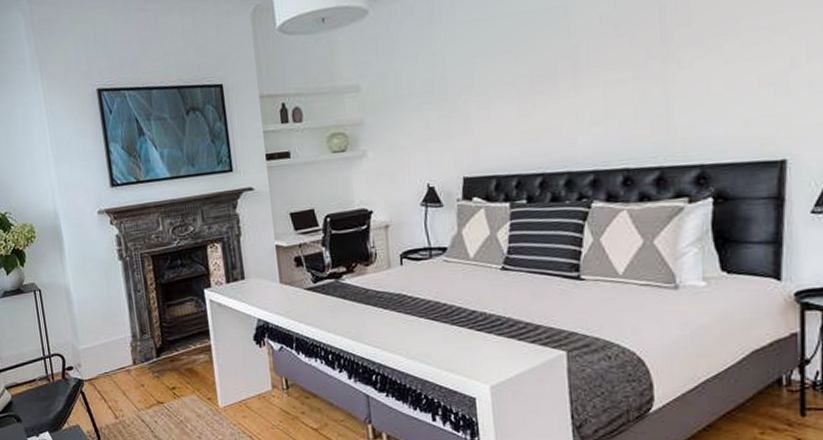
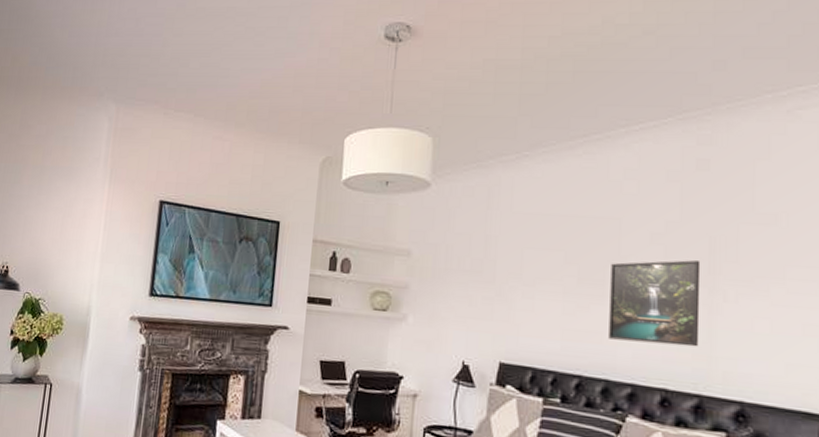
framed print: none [562,32,657,131] -> present [609,260,701,347]

